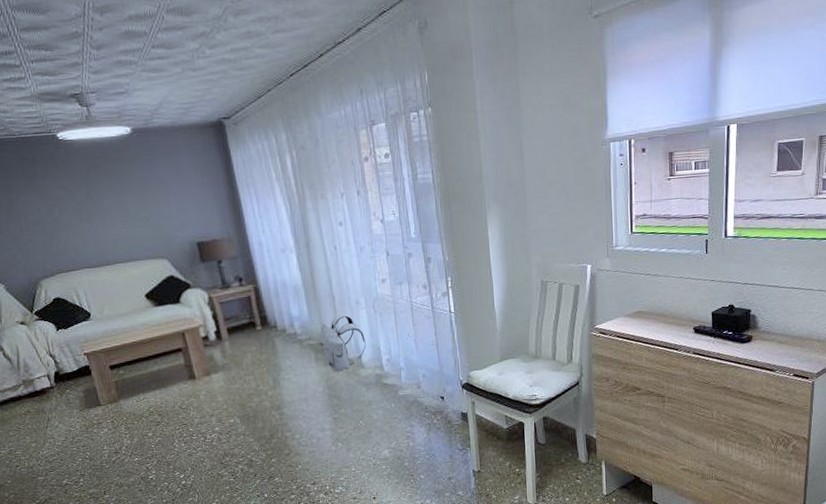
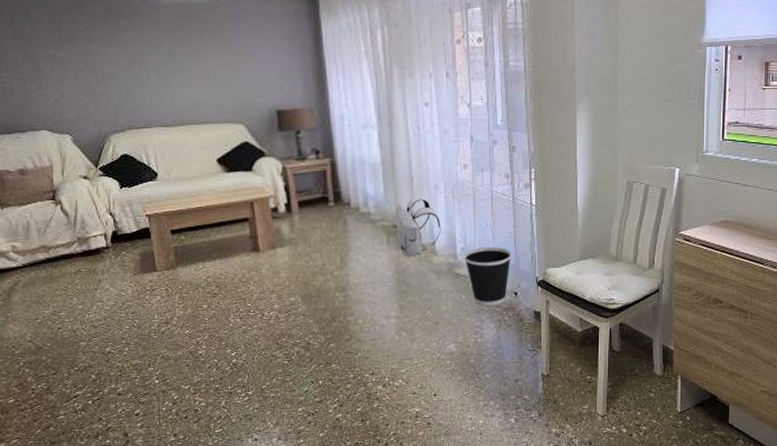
wastebasket: none [390,355,436,412] -> present [464,246,512,306]

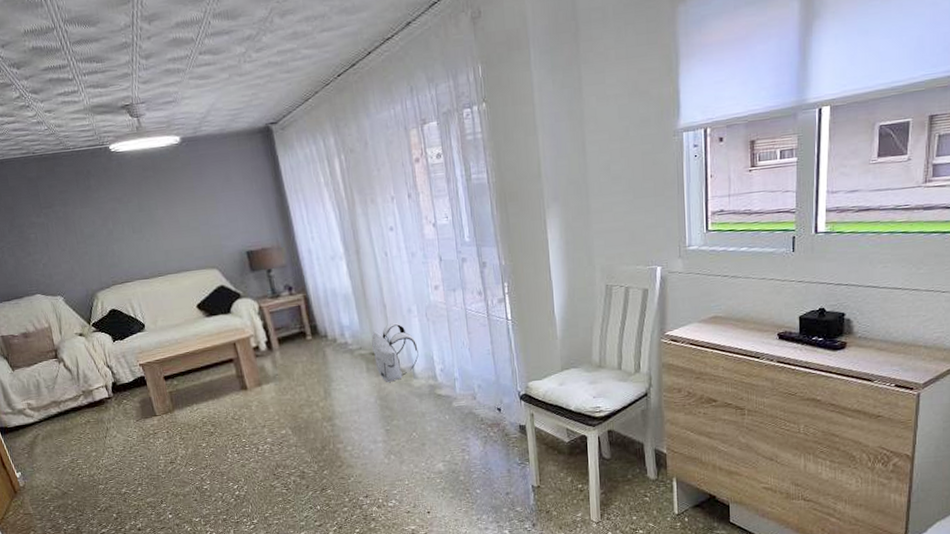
wastebasket: present [464,246,512,306] -> none [444,365,492,424]

